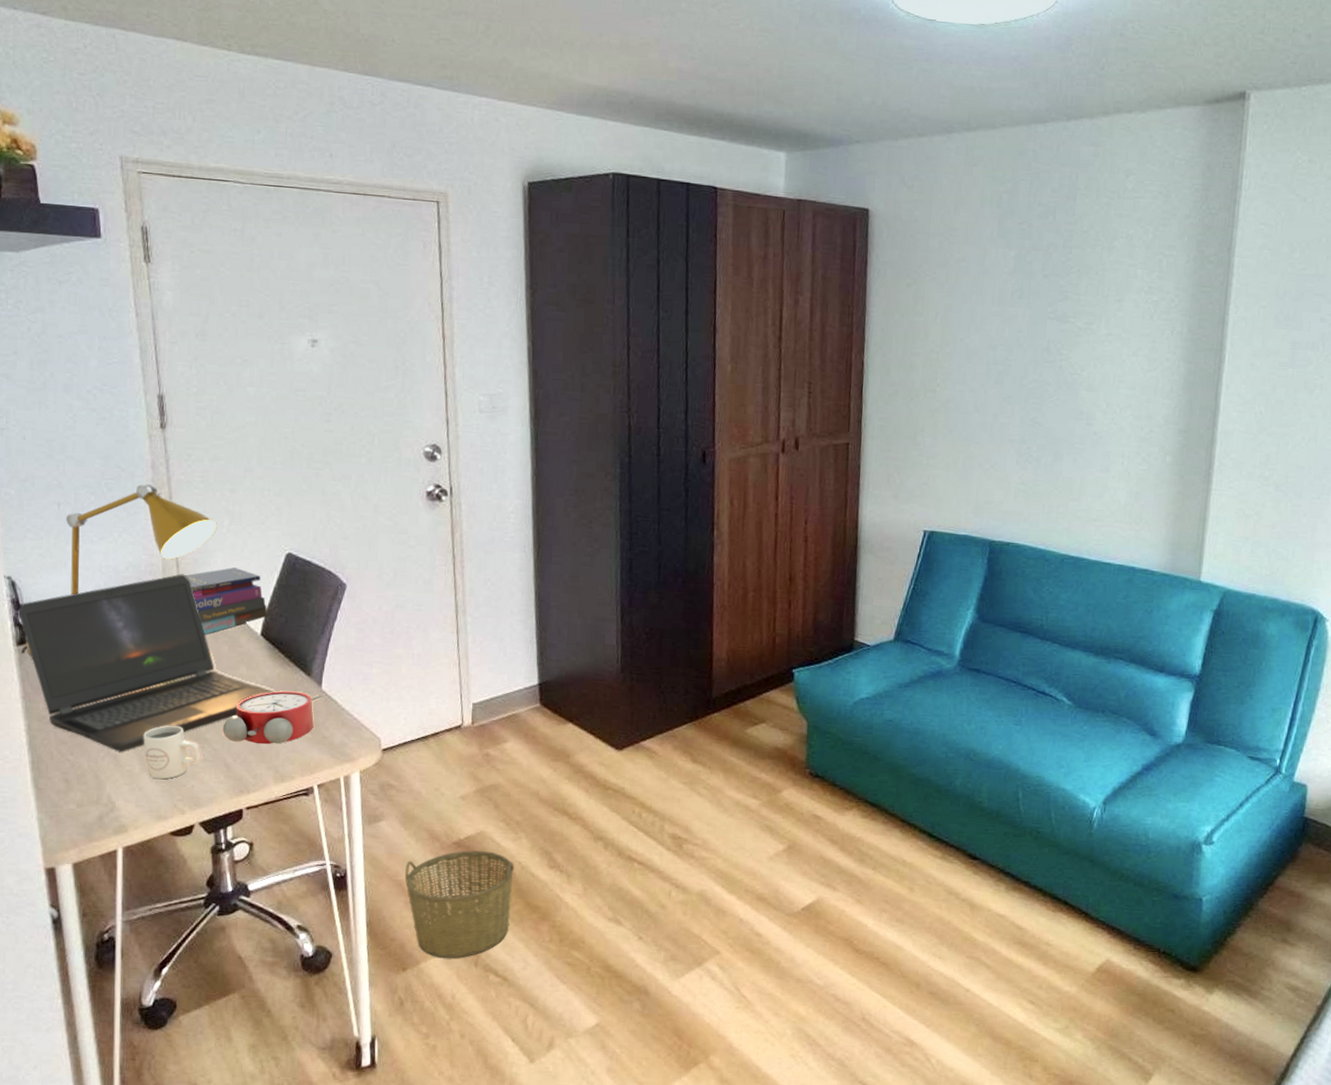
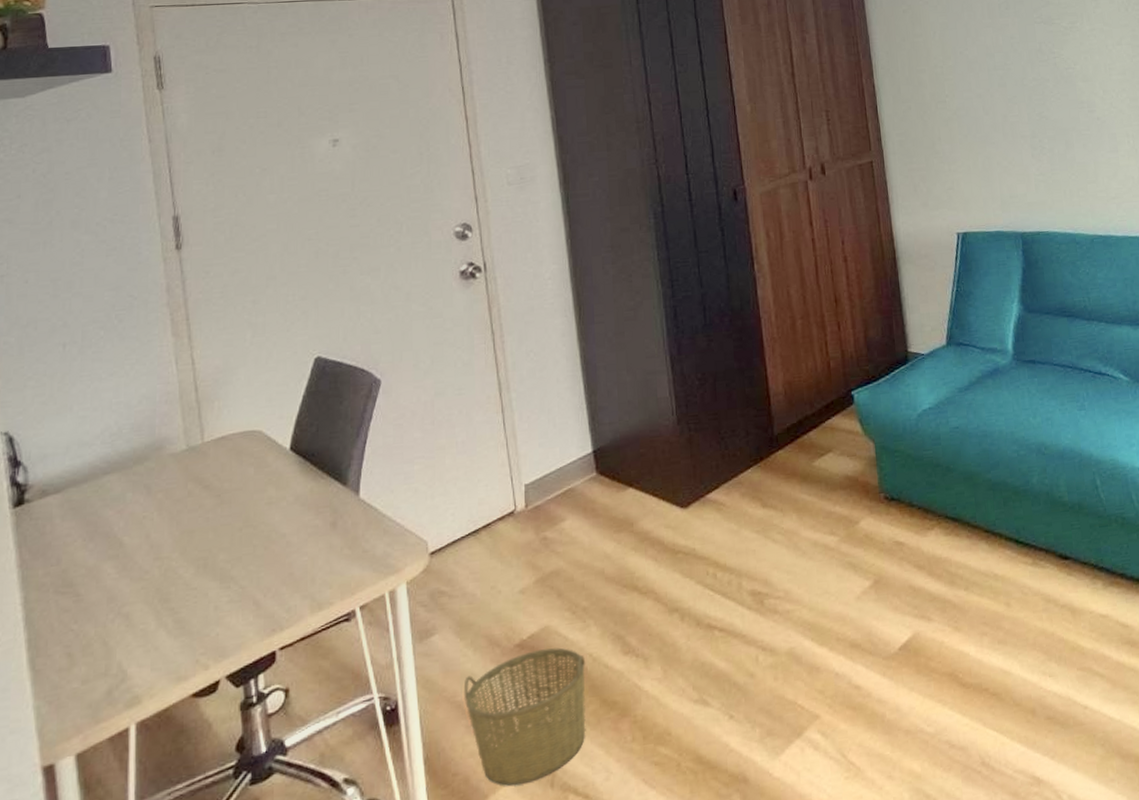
laptop computer: present [18,574,275,751] -> none [16,397,308,609]
desk lamp: present [21,484,217,655] -> none [18,308,239,516]
mug: present [143,725,201,780] -> none [159,567,226,634]
books: present [185,567,268,634] -> none [204,381,297,459]
alarm clock: present [222,690,322,744] -> none [250,504,360,574]

